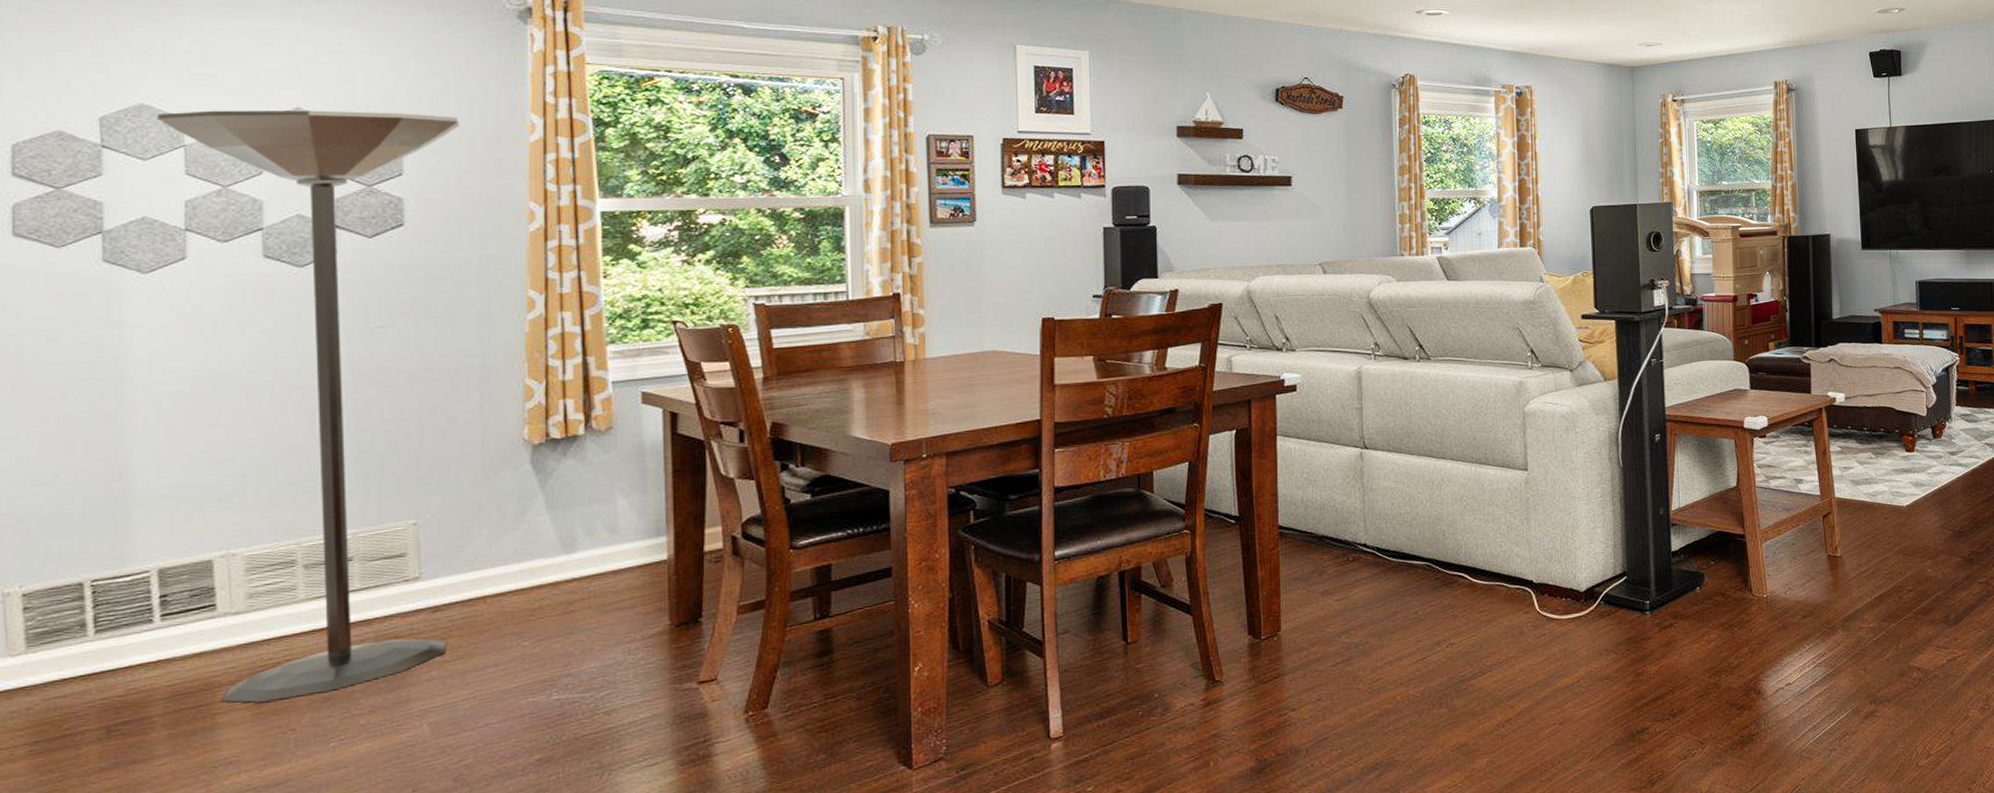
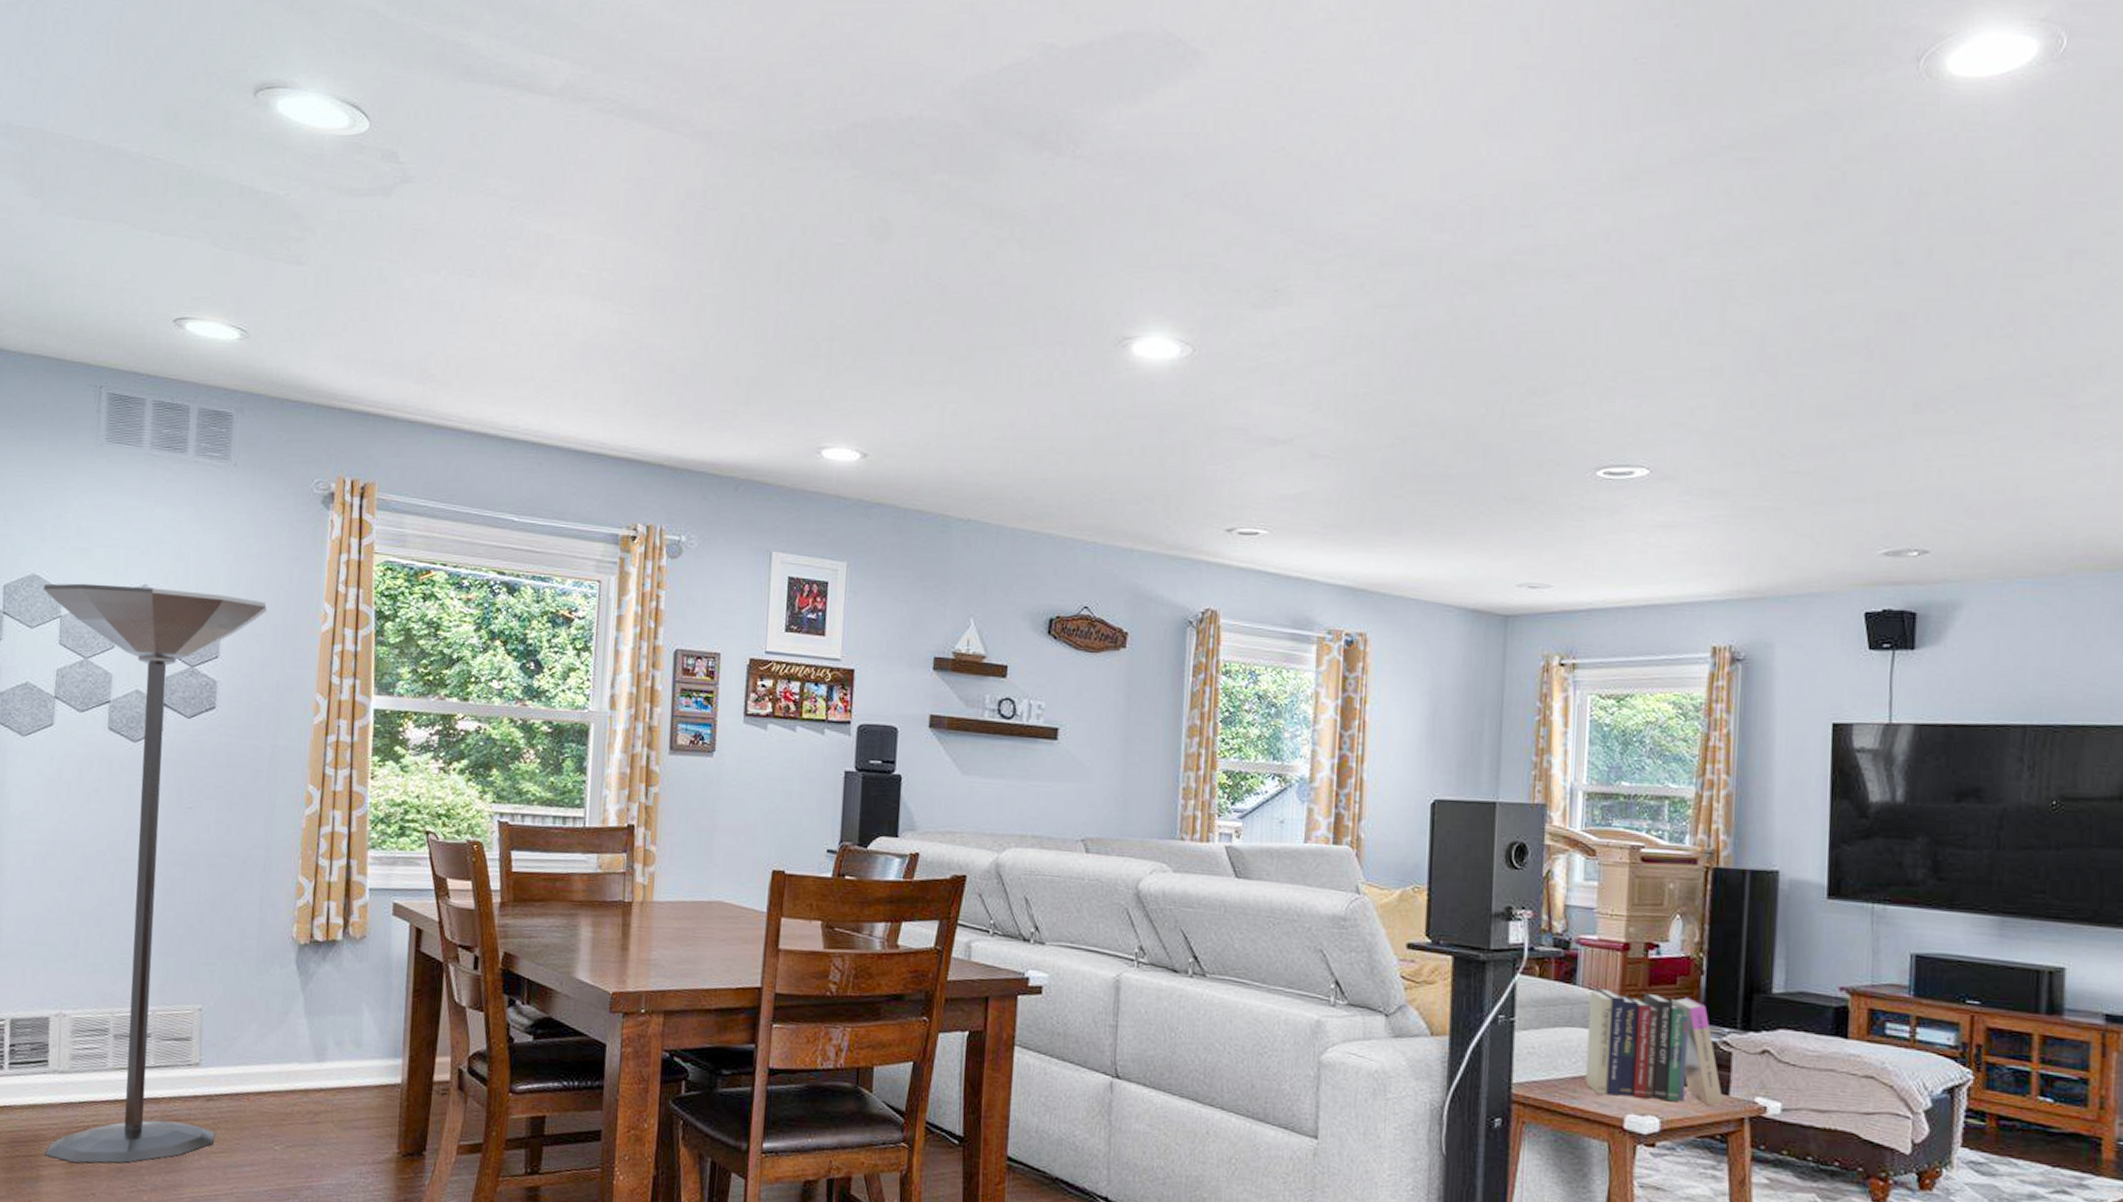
books: none [1713,329,1808,406] -> present [1585,989,1724,1107]

